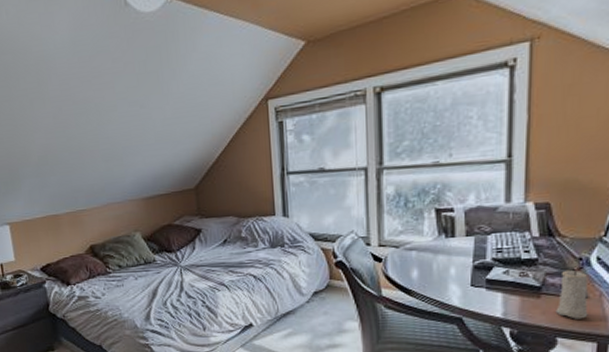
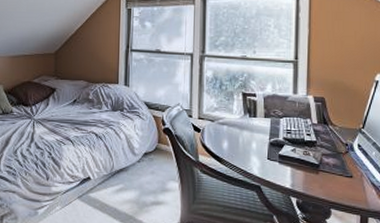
candle: present [555,268,588,319] -> none [330,151,353,195]

